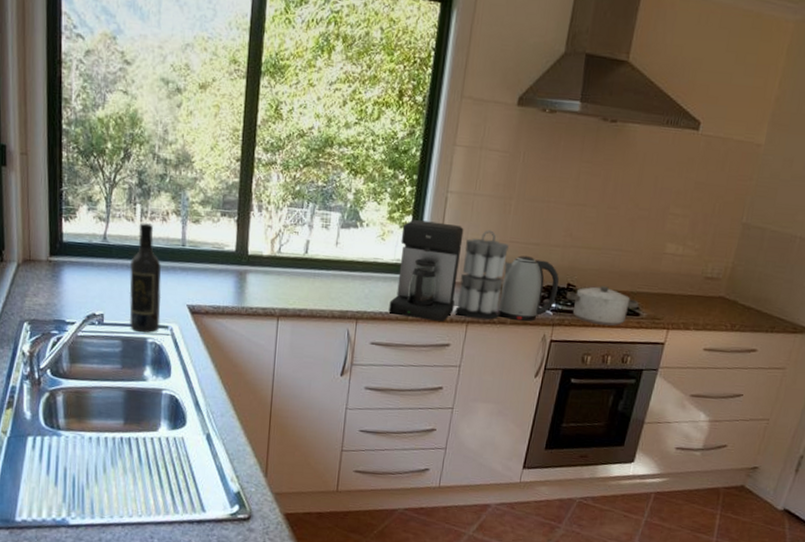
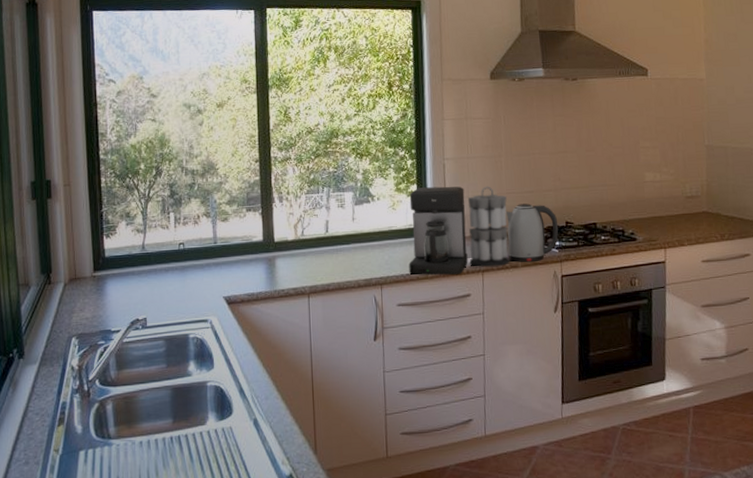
wine bottle: present [129,222,162,332] -> none [168,227,200,329]
cooking pot: present [566,286,639,327] -> none [567,219,634,255]

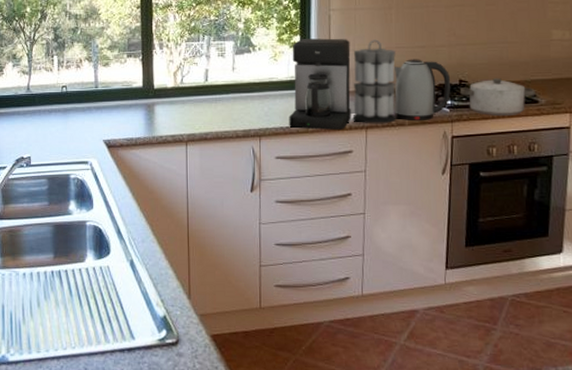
cooking pot: none [567,219,634,255] -> present [460,78,535,117]

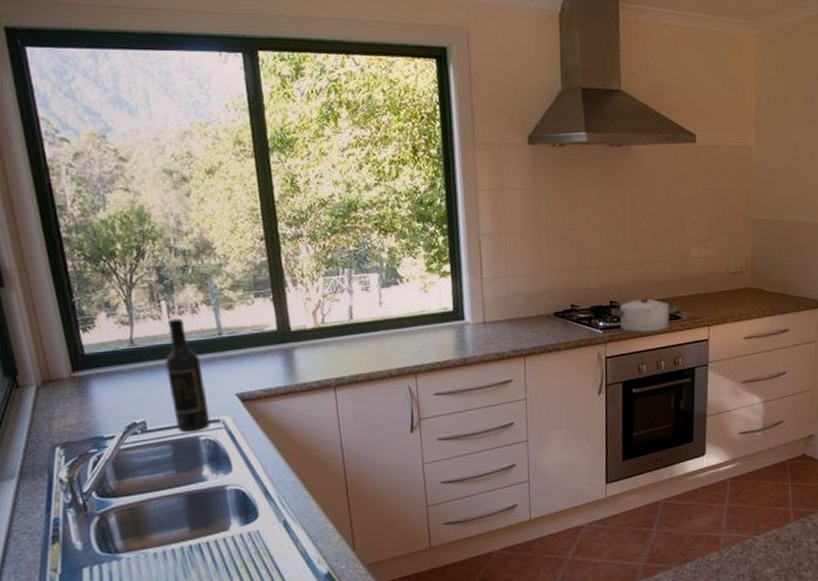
wine bottle: none [51,70,81,169] -> present [165,317,211,432]
coffee maker: present [289,38,351,131] -> none [442,265,509,363]
spice rack: present [352,39,396,124] -> none [507,264,553,352]
kettle: present [394,59,451,121] -> none [548,282,603,346]

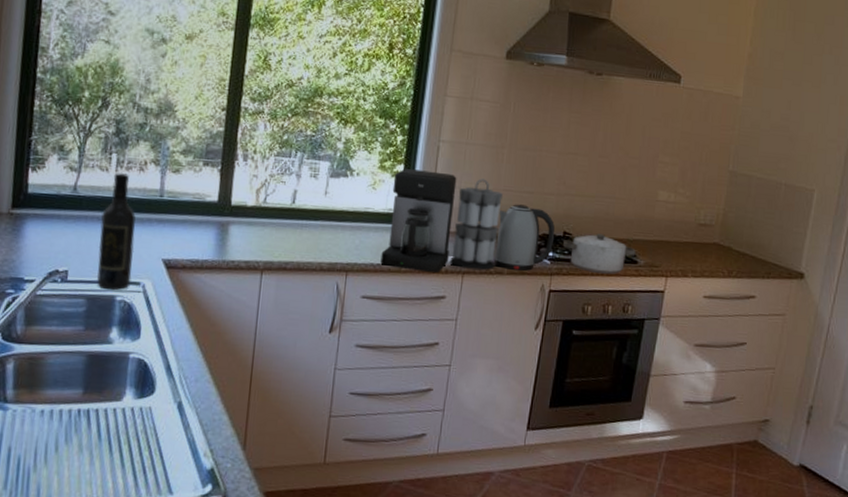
coffee maker: none [442,265,509,363] -> present [380,169,457,274]
spice rack: none [507,264,553,352] -> present [450,178,503,271]
kettle: none [548,282,603,346] -> present [493,204,556,272]

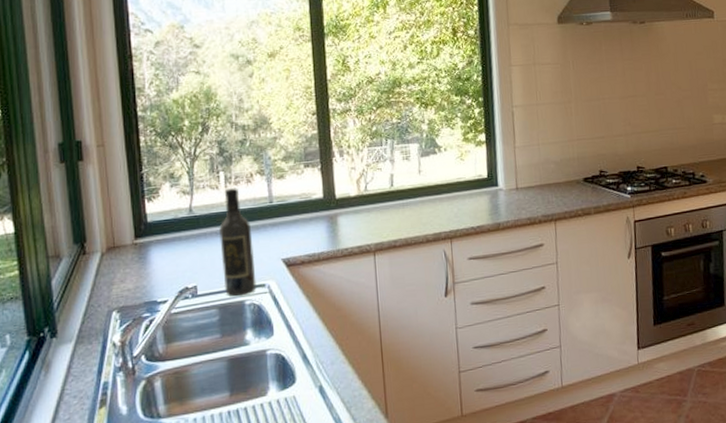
coffee maker: present [380,169,457,274] -> none [477,134,540,228]
spice rack: present [450,178,503,271] -> none [539,133,583,217]
kettle: present [493,204,556,272] -> none [577,149,630,210]
cooking pot: present [563,233,636,275] -> none [638,162,704,199]

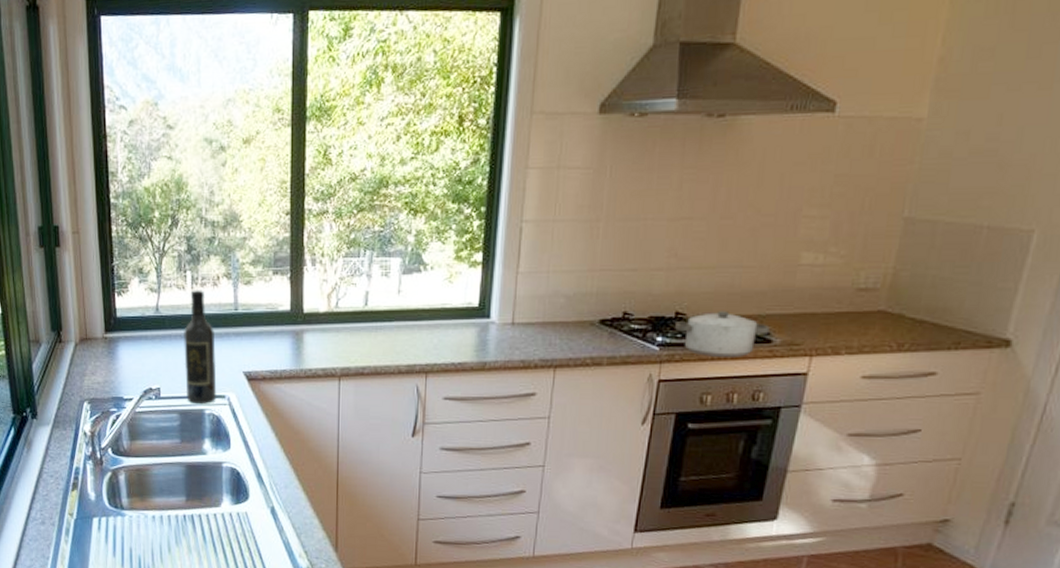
cooking pot: none [638,162,704,199] -> present [675,311,770,359]

